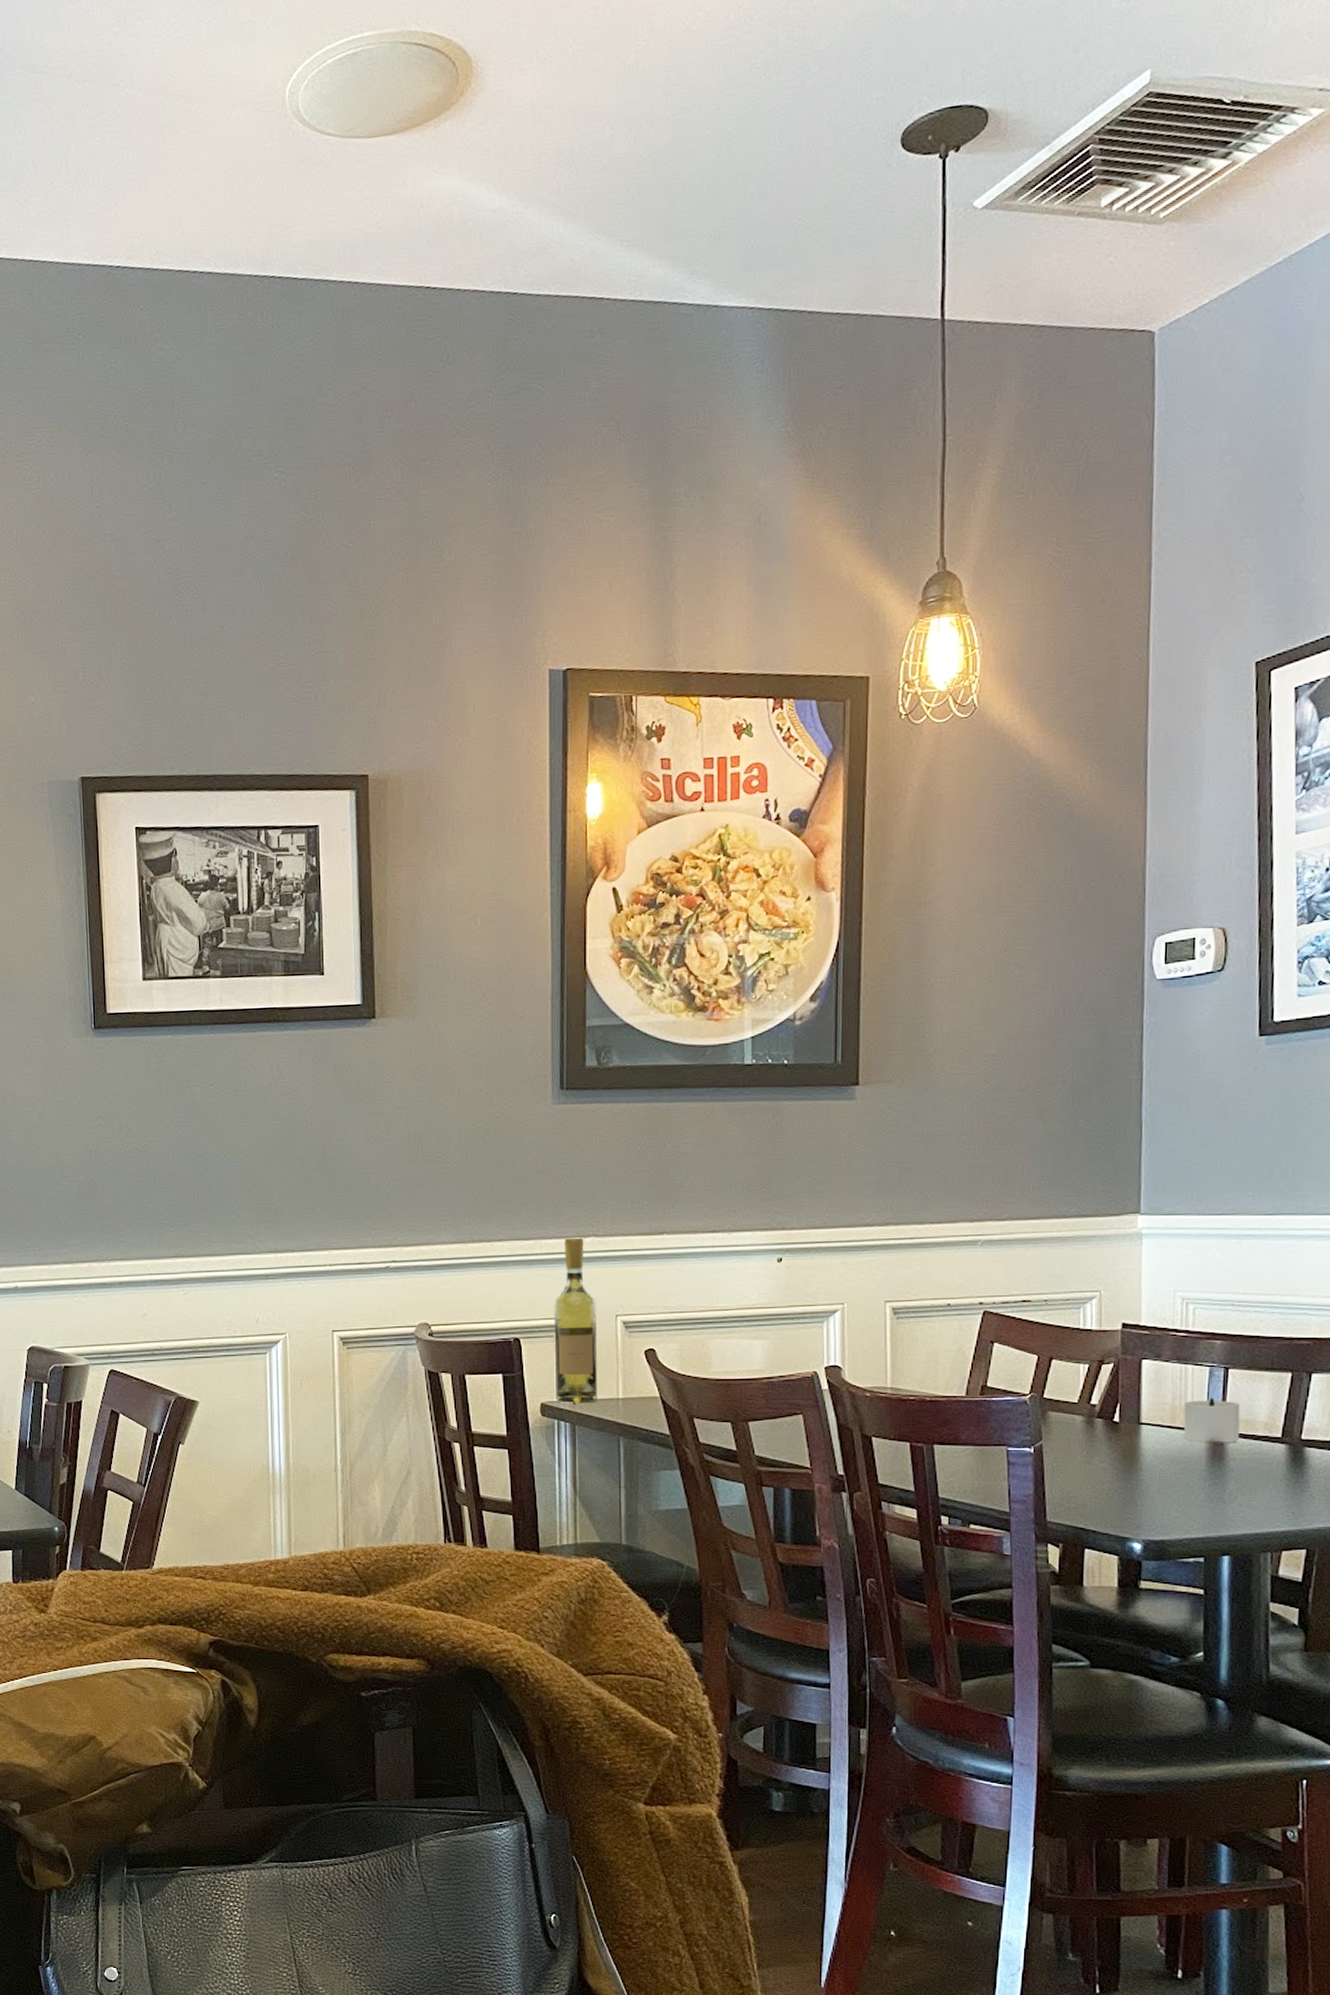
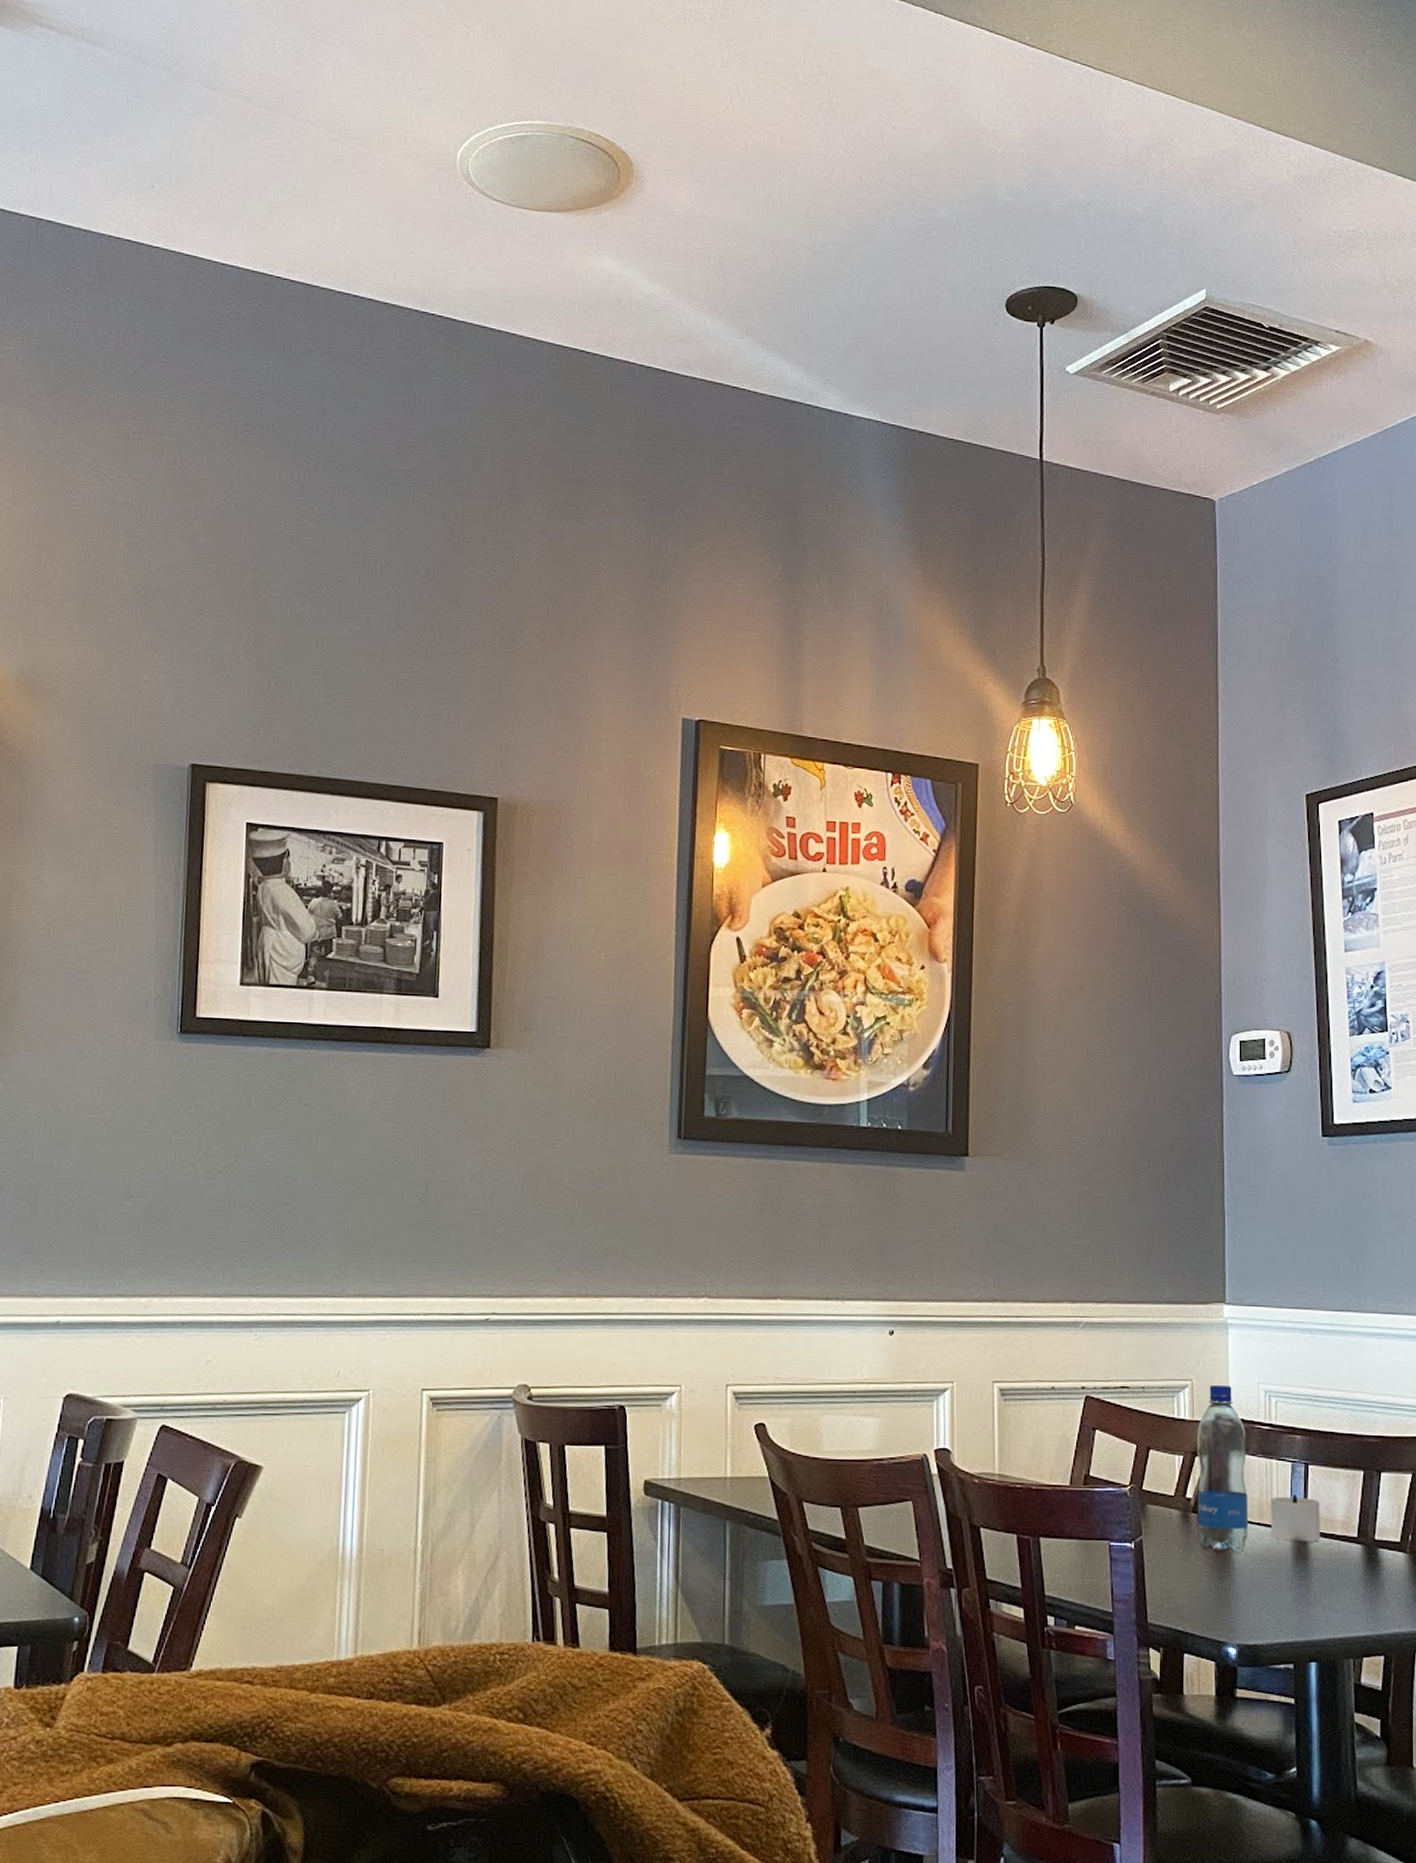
bottle: present [554,1237,598,1403] -> none [660,1297,706,1482]
bottle: none [1102,1294,1160,1456] -> present [1196,1384,1249,1554]

